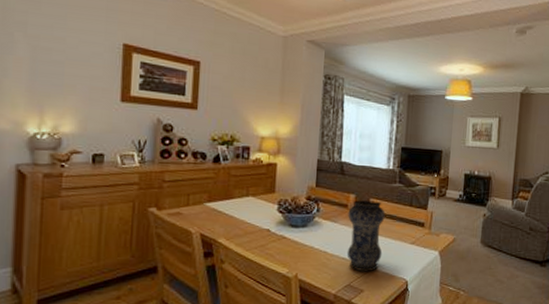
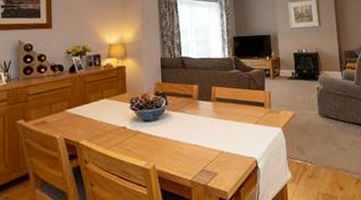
vase: present [347,200,385,272] -> none [194,88,230,156]

